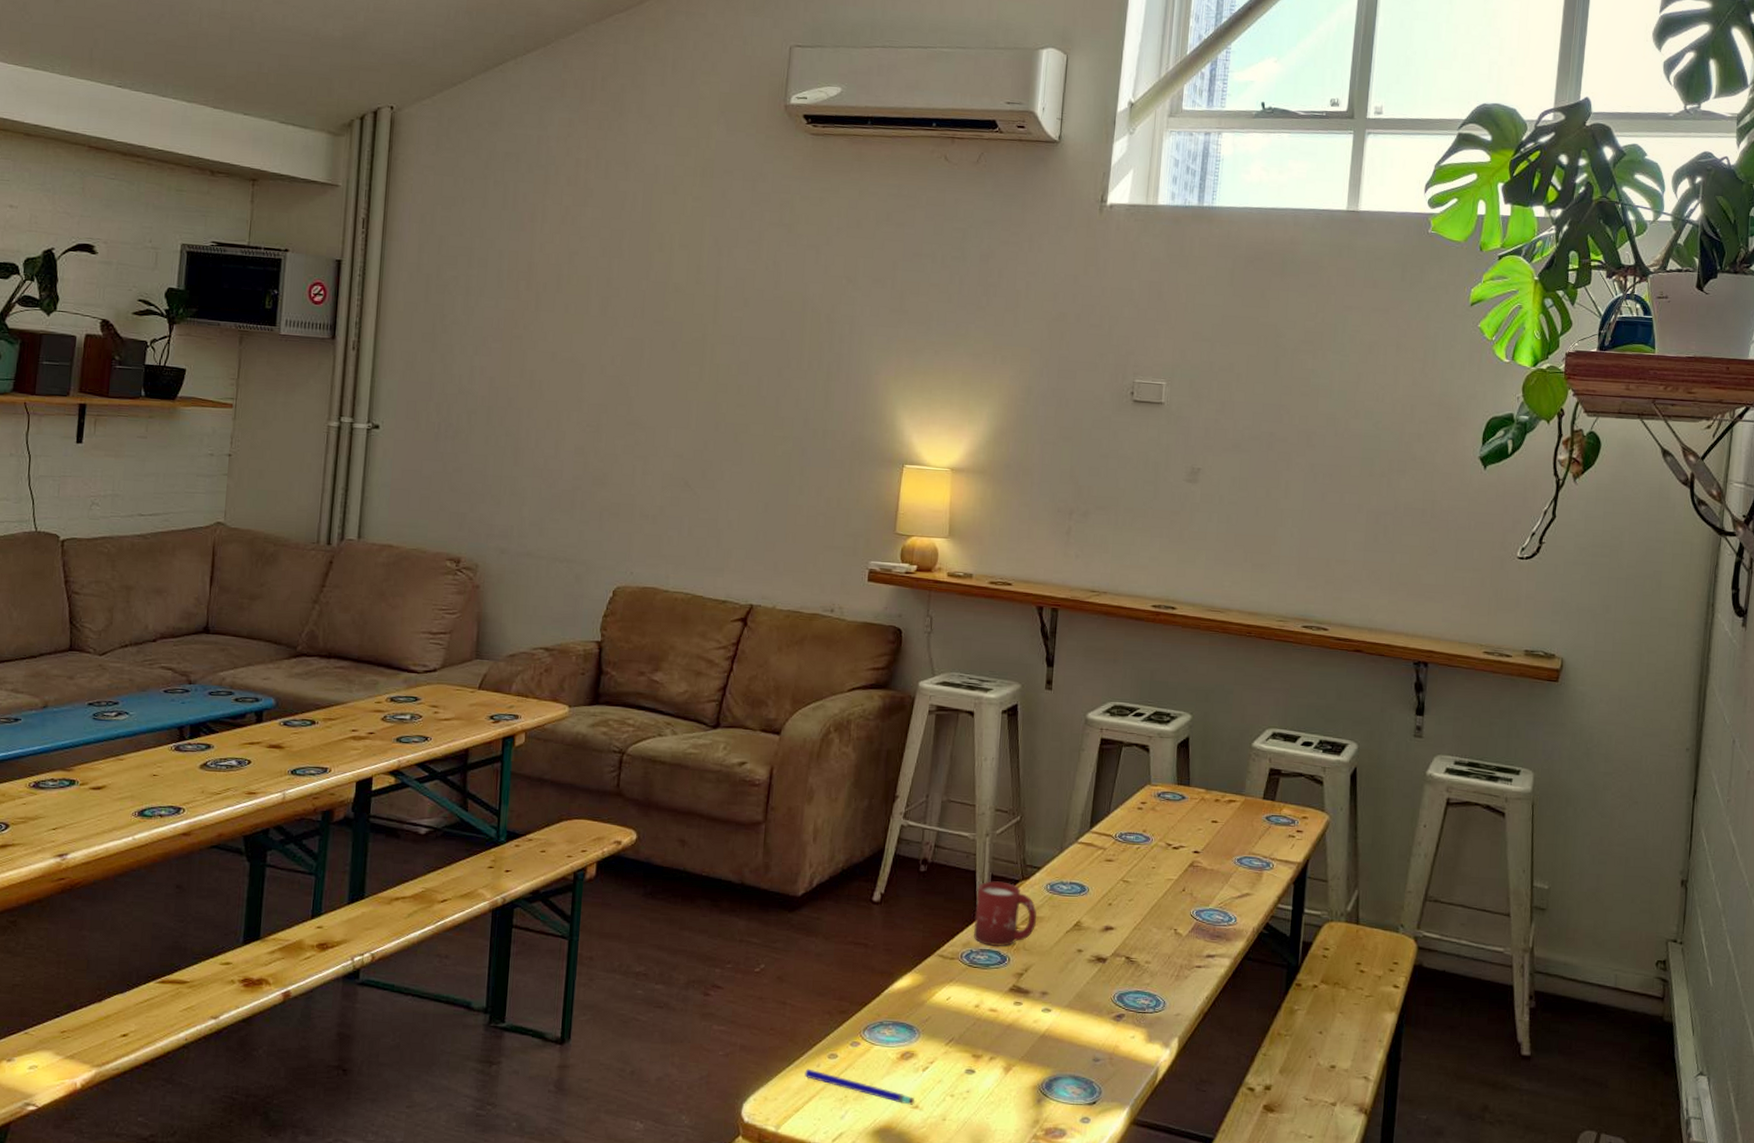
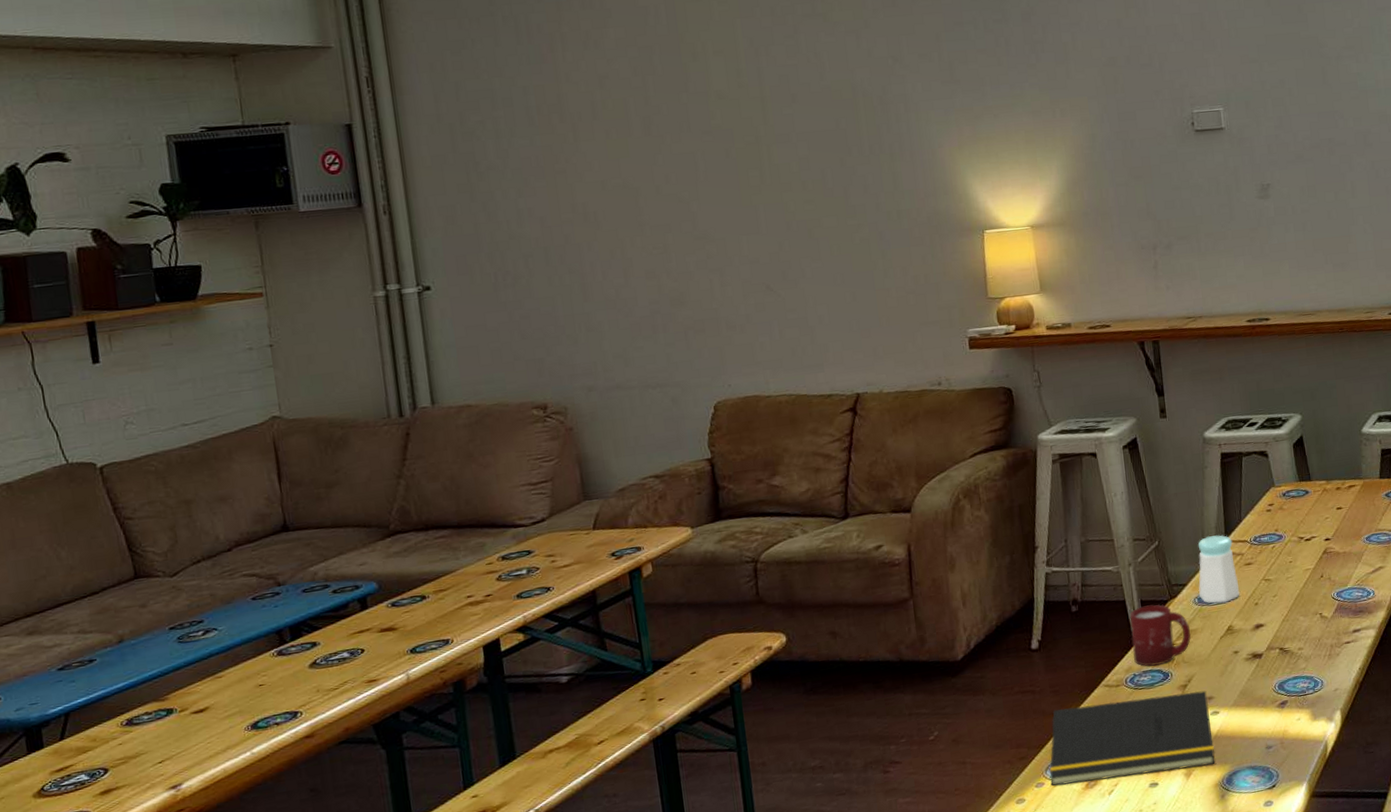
notepad: none [866,969,1042,1064] -> present [1050,690,1215,786]
salt shaker: none [1053,822,1097,897] -> present [1197,534,1240,604]

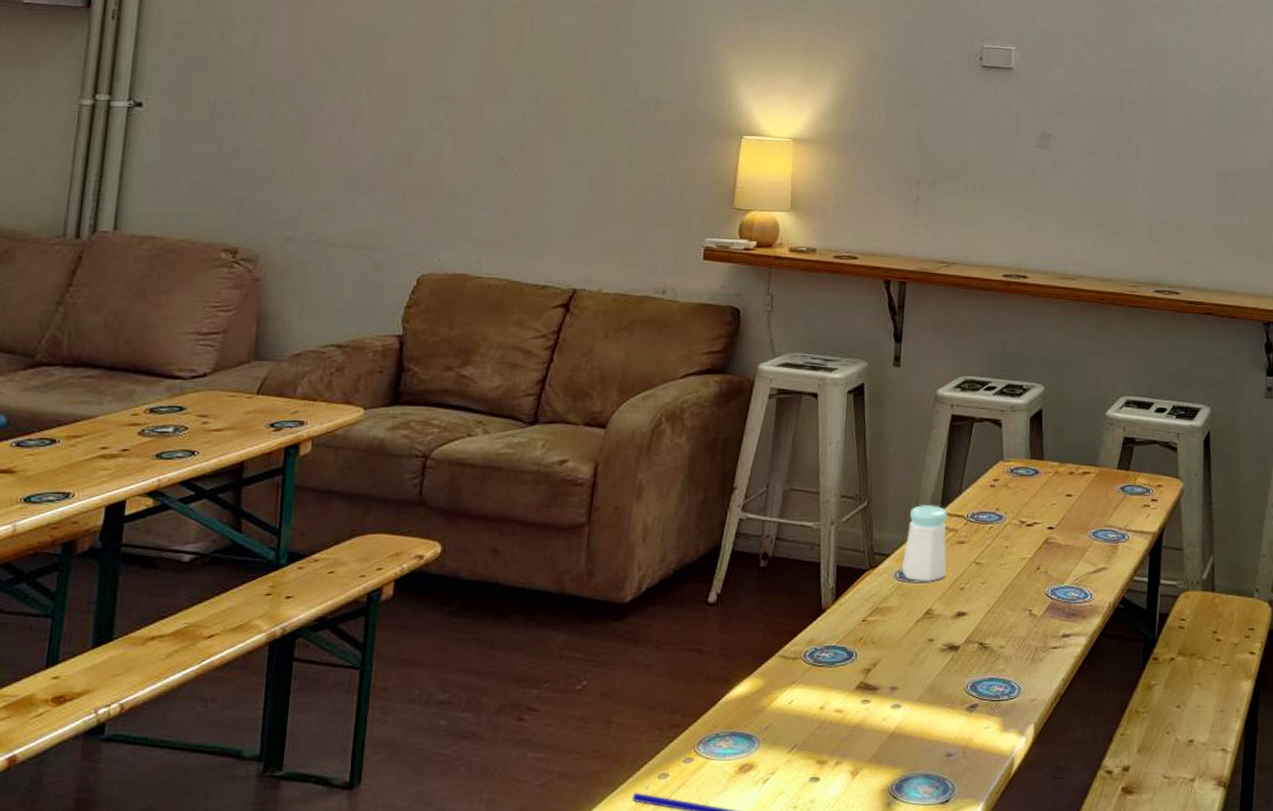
notepad: present [1050,690,1215,786] -> none [700,675,891,766]
cup: present [1130,604,1191,667] -> none [817,572,886,643]

